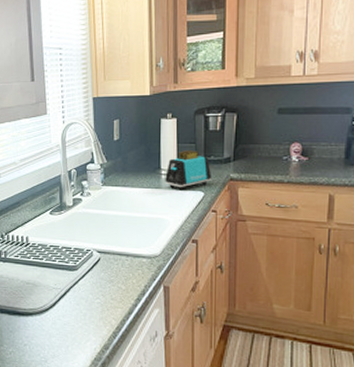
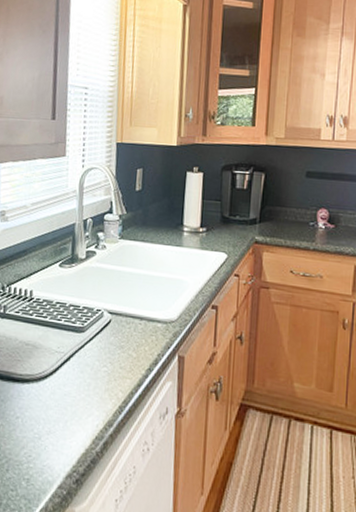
toaster: present [165,150,212,191] -> none [187,207,237,251]

